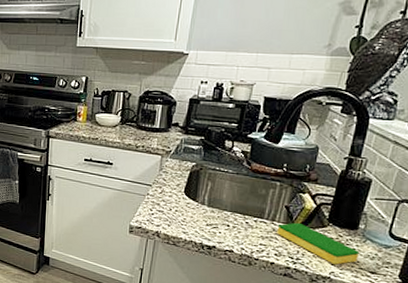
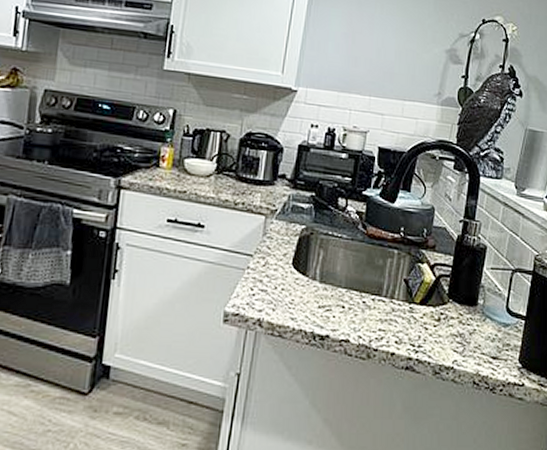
dish sponge: present [277,222,360,265] -> none [396,299,481,351]

